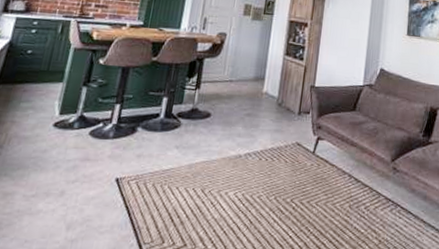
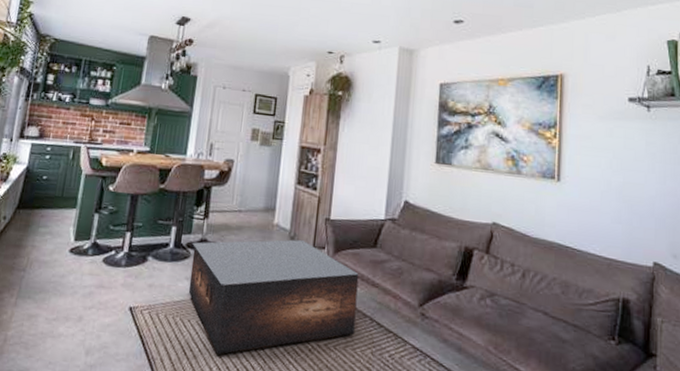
coffee table: none [177,105,340,220] -> present [188,239,359,355]

